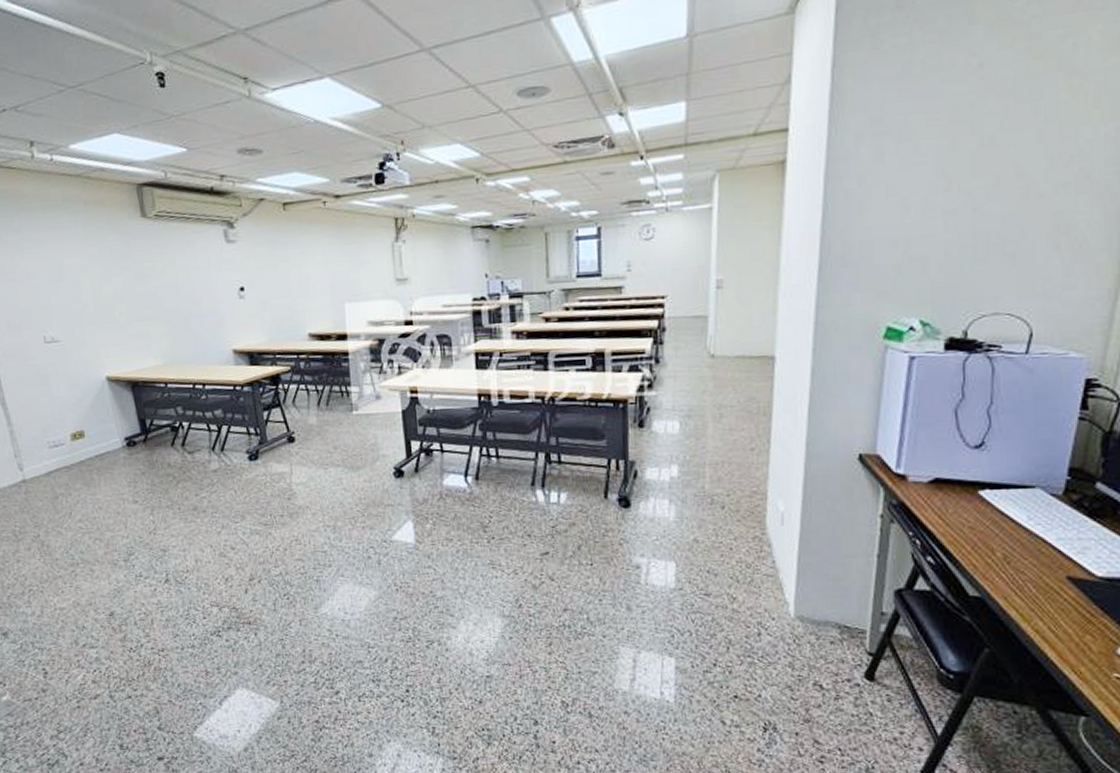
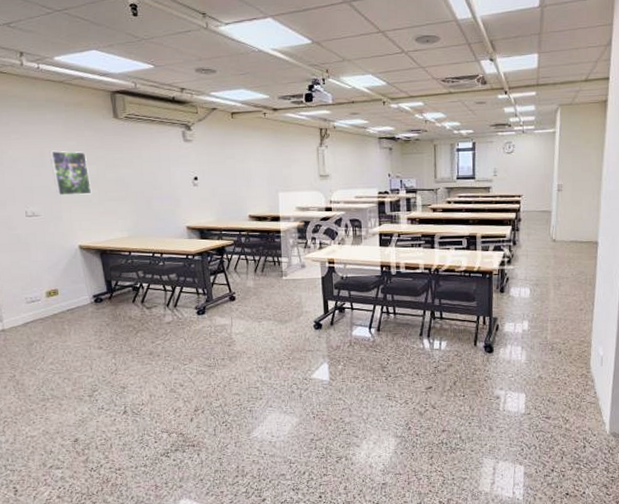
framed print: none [68,260,119,317] -> present [49,150,92,196]

